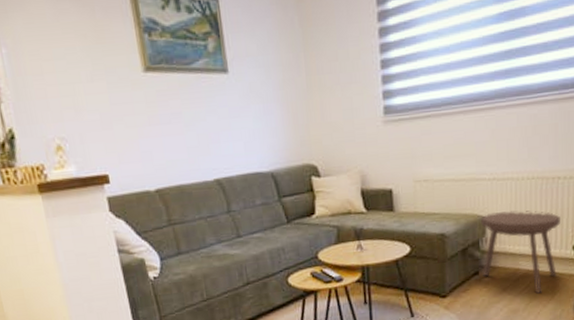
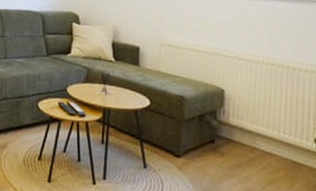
side table: present [480,210,561,294] -> none [218,87,302,179]

